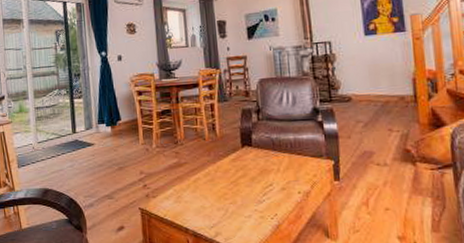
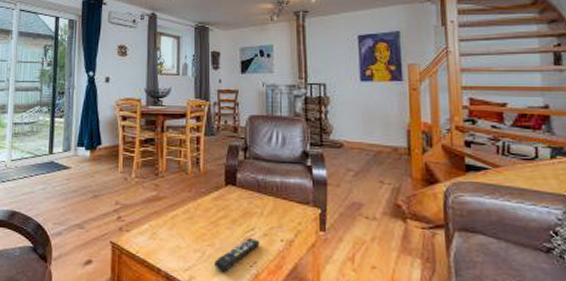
remote control: none [237,192,279,225] -> present [214,237,260,272]

